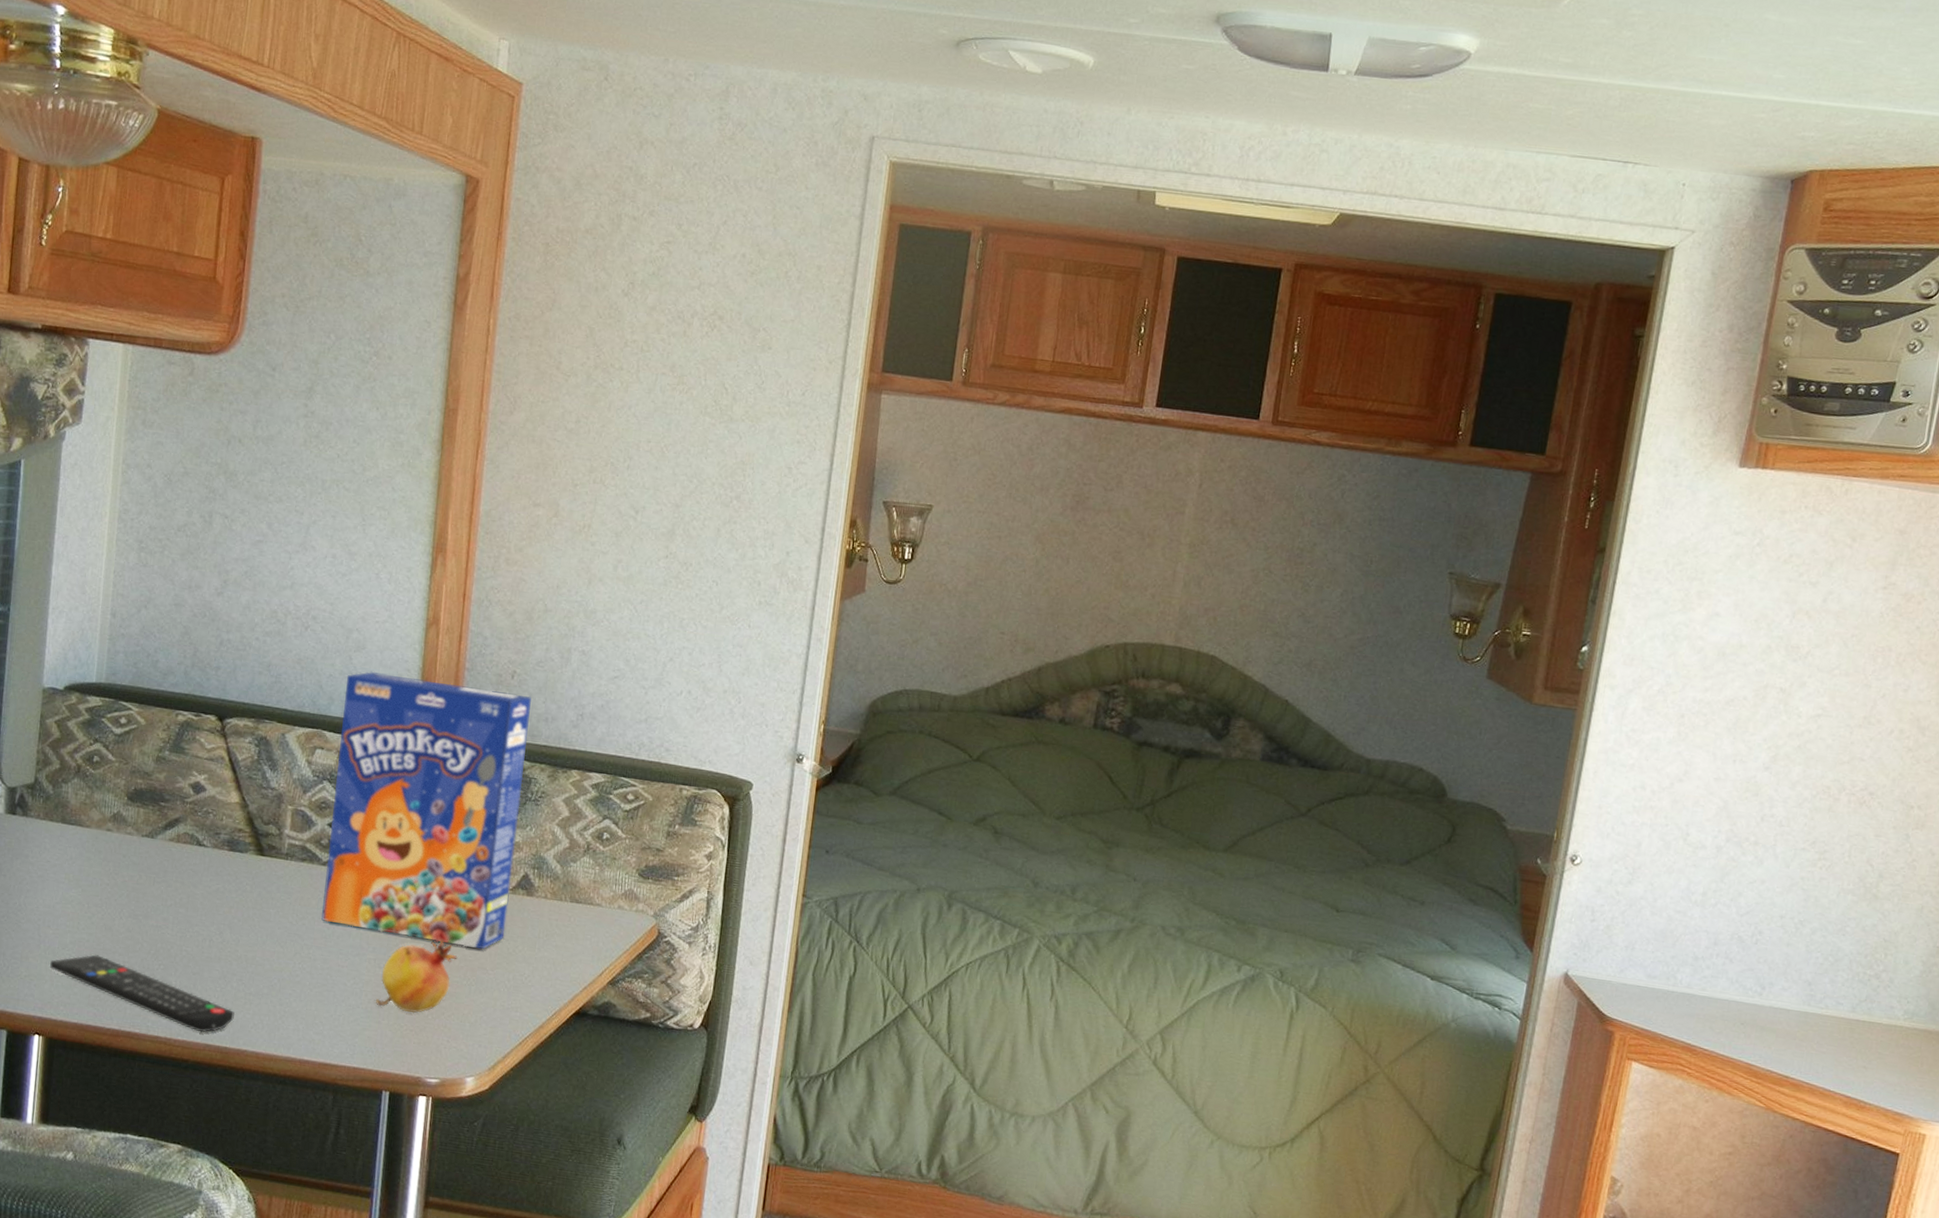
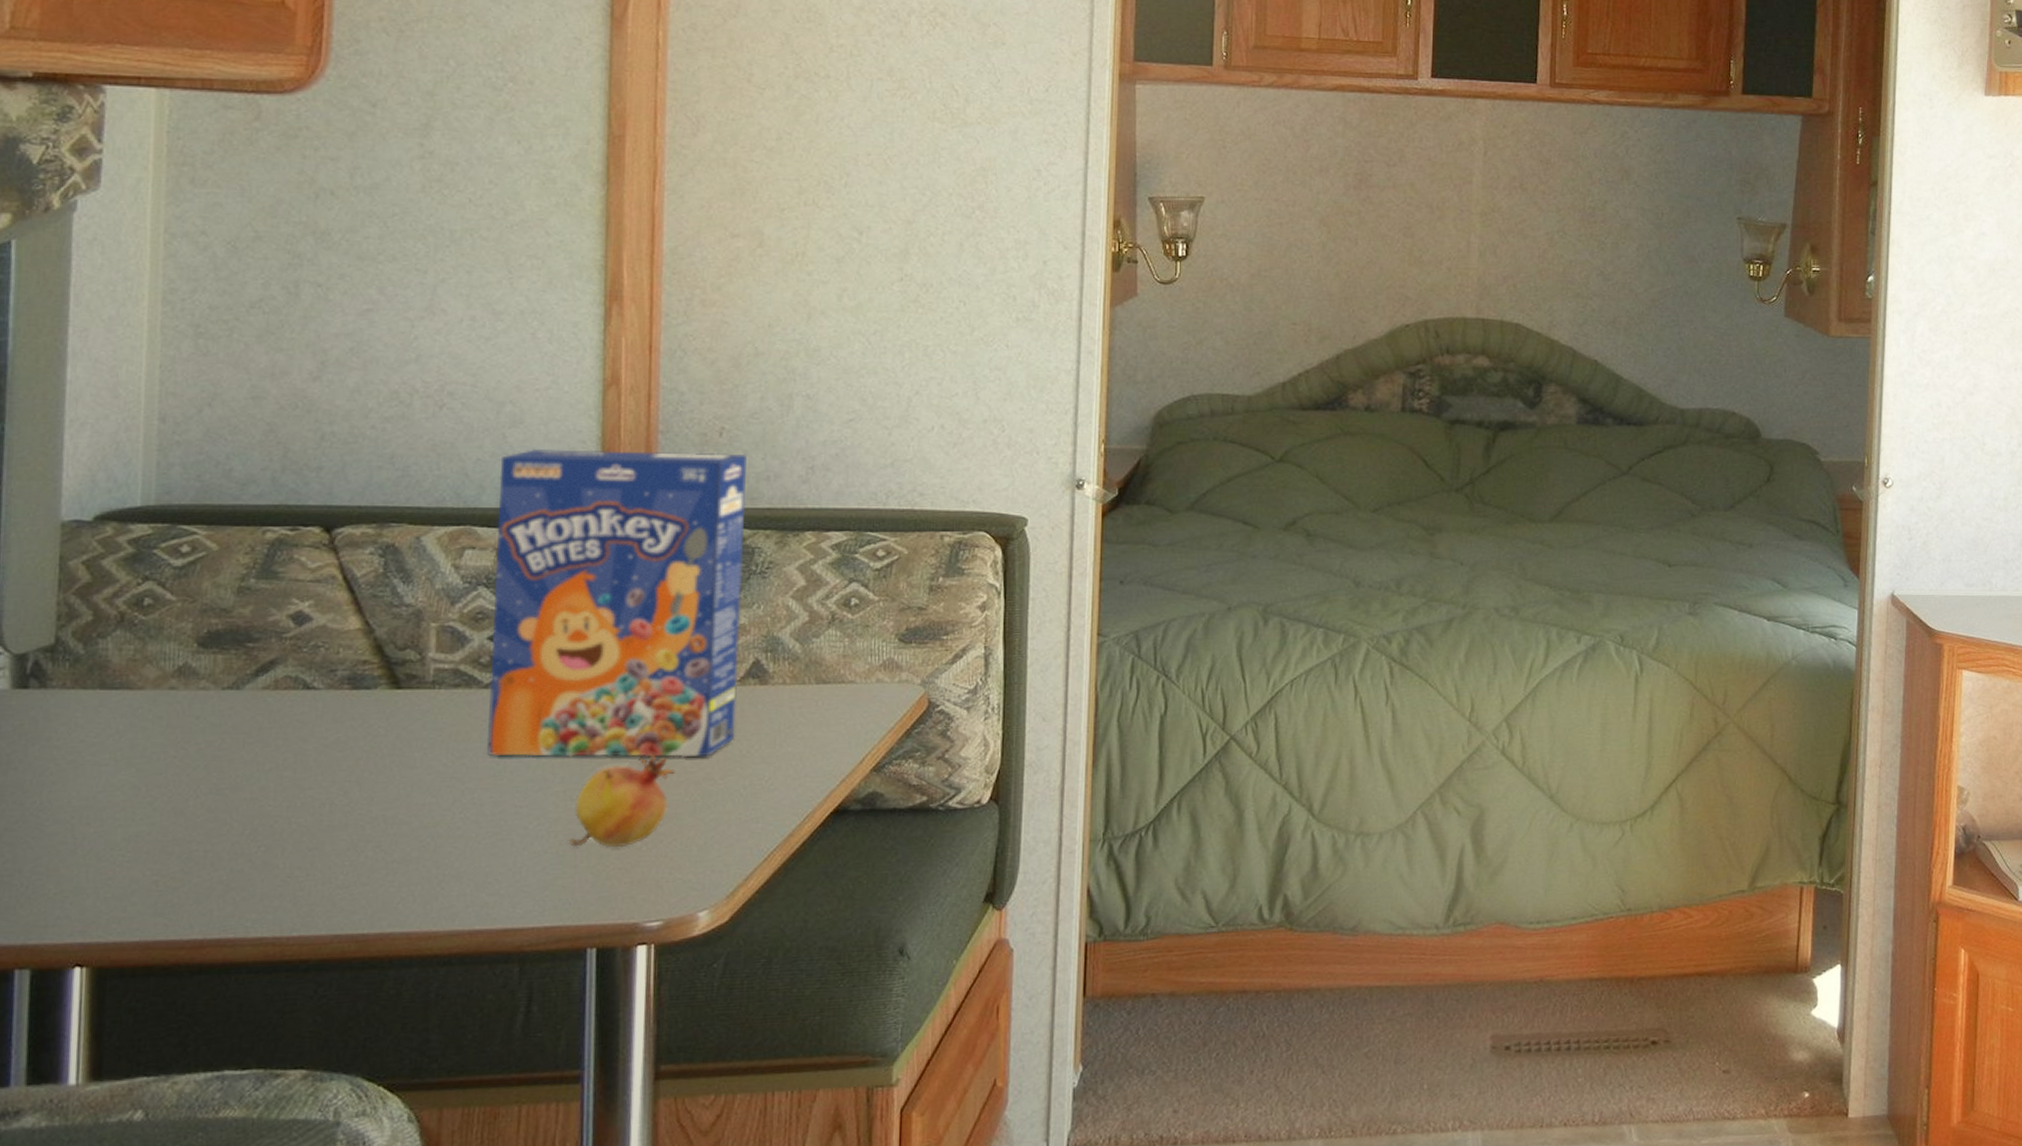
remote control: present [50,954,235,1032] -> none [93,849,372,921]

